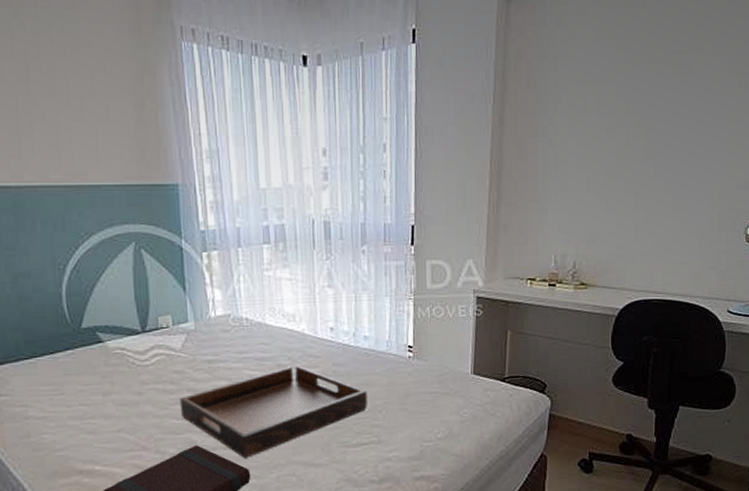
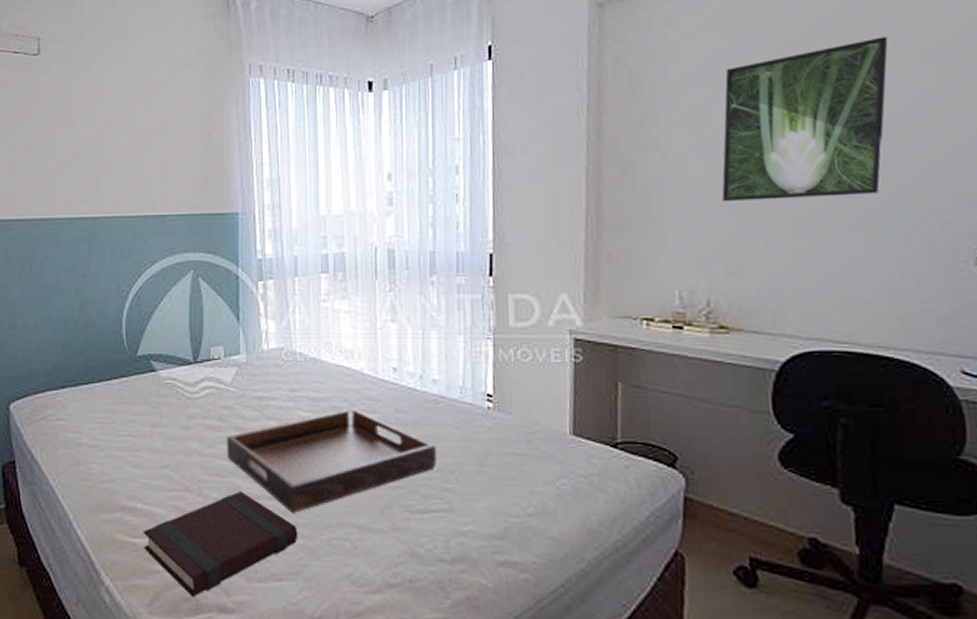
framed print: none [589,50,710,183] -> present [722,36,888,202]

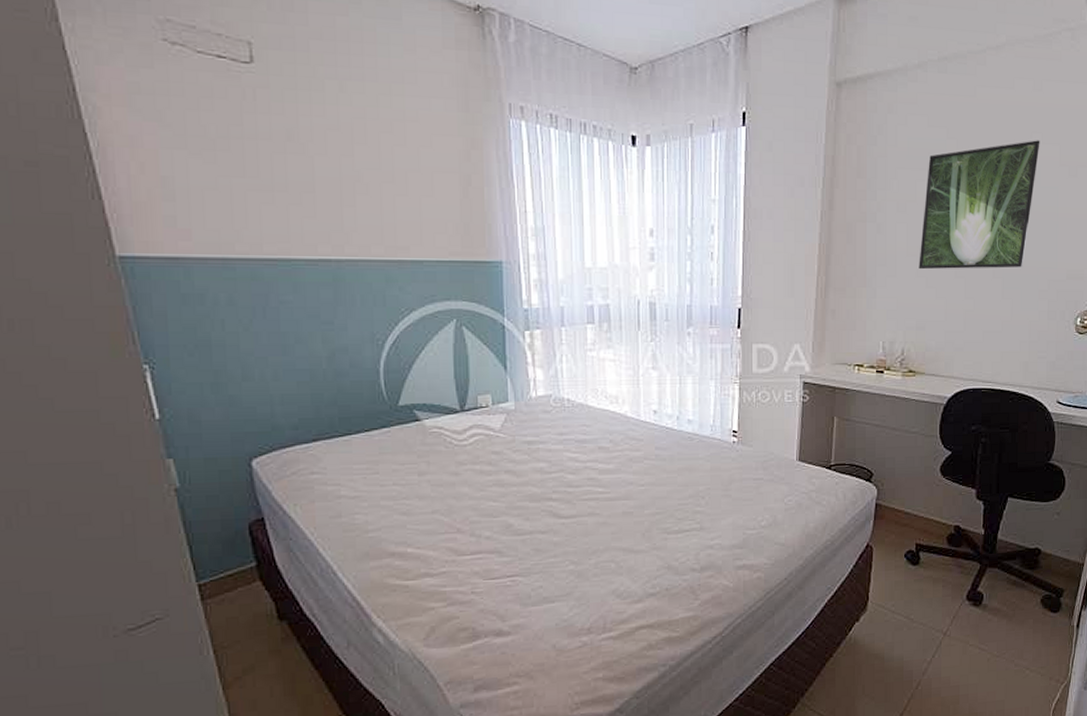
book: present [143,491,298,597] -> none [415,529,569,626]
serving tray: present [226,410,437,513] -> none [497,449,690,543]

